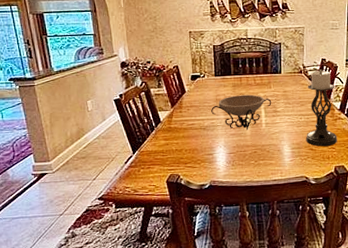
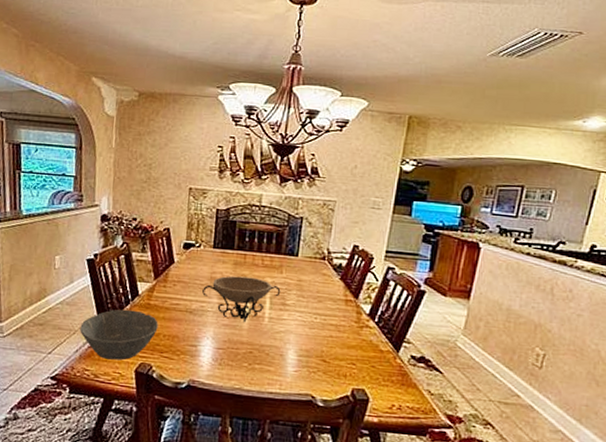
bowl: none [116,134,180,177] -> present [80,309,158,361]
candle holder: present [305,69,338,147] -> none [318,258,367,361]

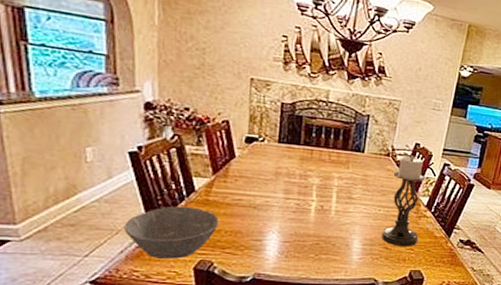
decorative bowl: present [202,275,281,323] -> none [267,170,347,217]
candle holder: none [318,258,367,361] -> present [381,155,426,247]

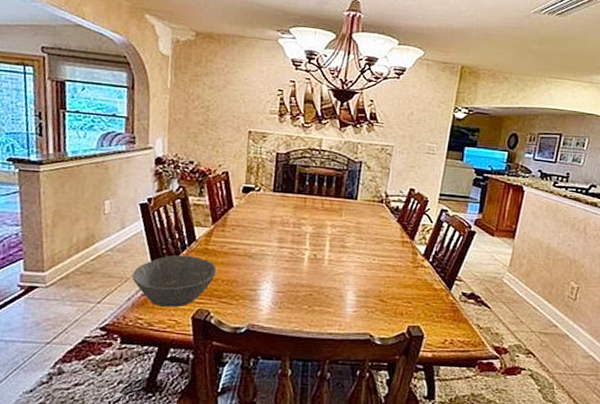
candle holder: present [381,155,426,247] -> none [376,201,422,300]

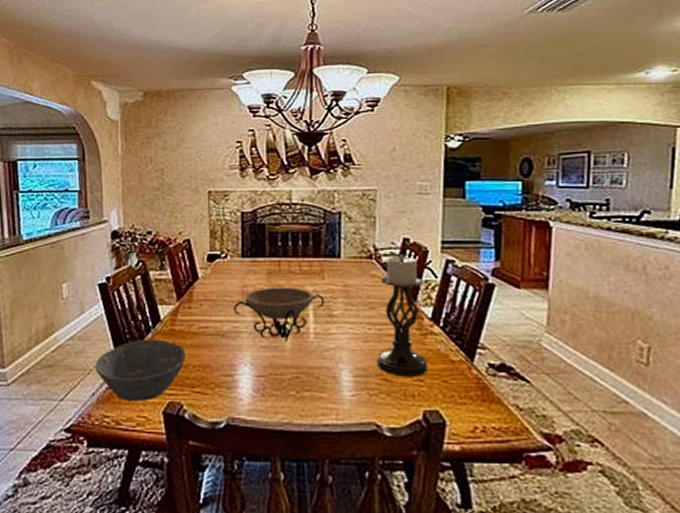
decorative bowl: none [262,219,340,266] -> present [234,287,325,342]
candle holder: none [376,201,422,300] -> present [376,254,428,377]

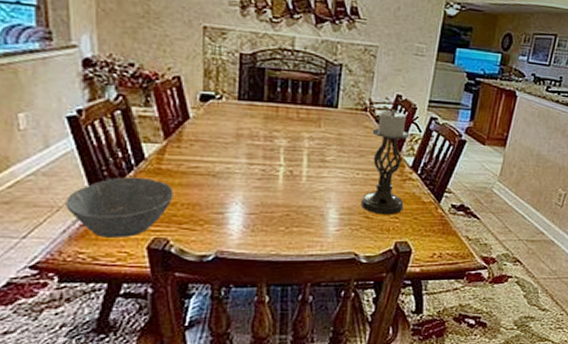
decorative bowl: present [234,287,325,342] -> none [227,131,320,184]

